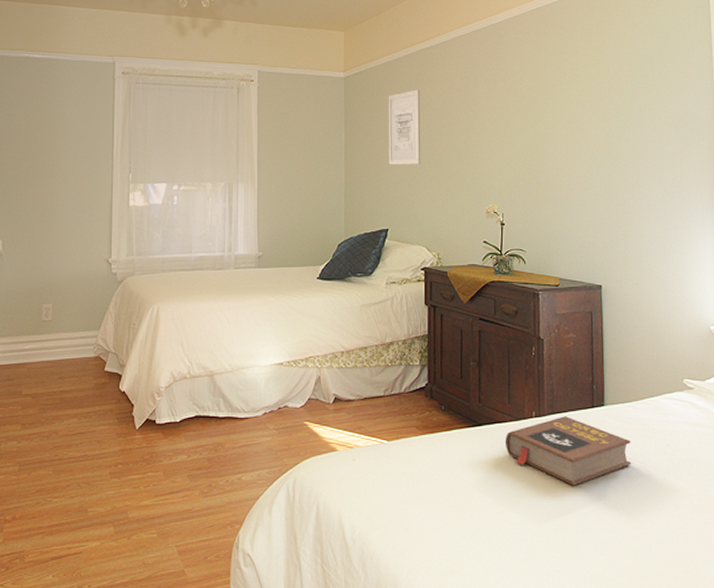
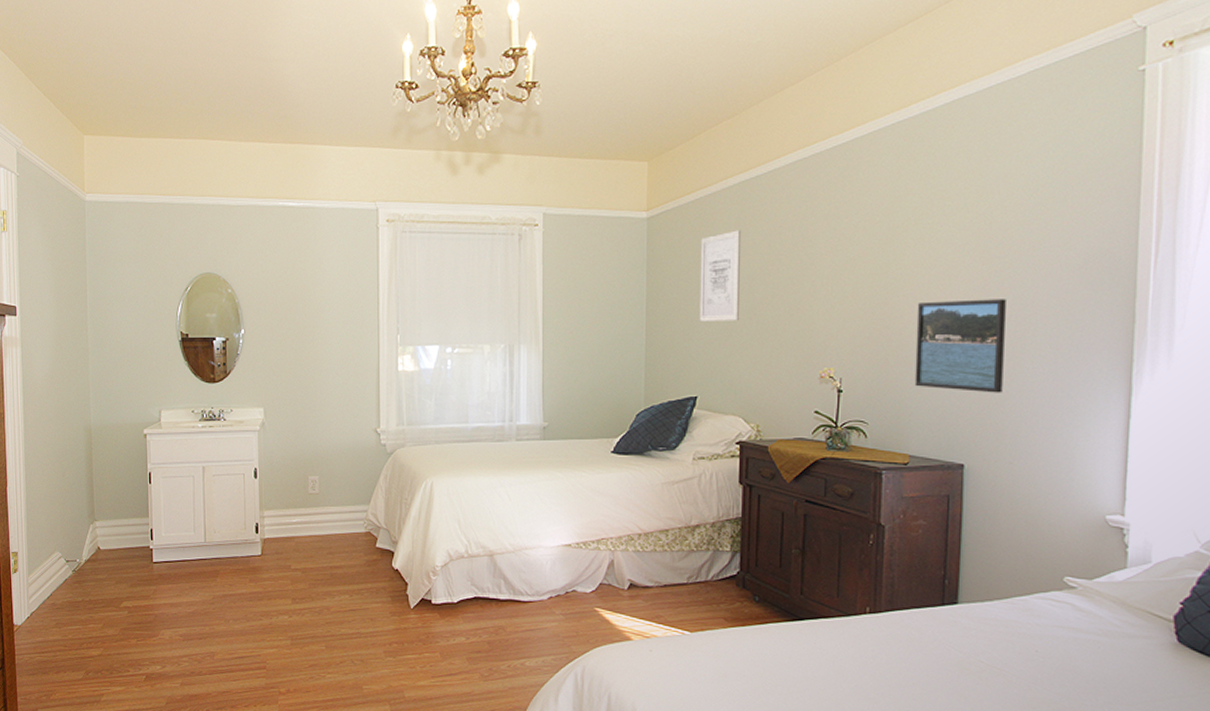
book: present [504,416,632,486] -> none [830,613,989,691]
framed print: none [558,150,627,226] -> present [914,299,1006,393]

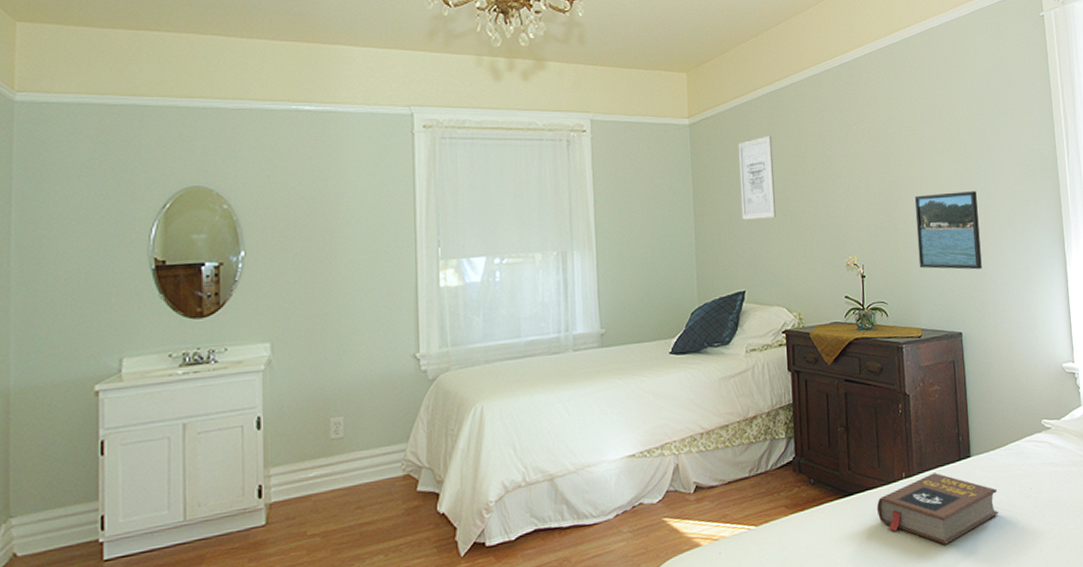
book: none [830,613,989,691] -> present [876,473,999,545]

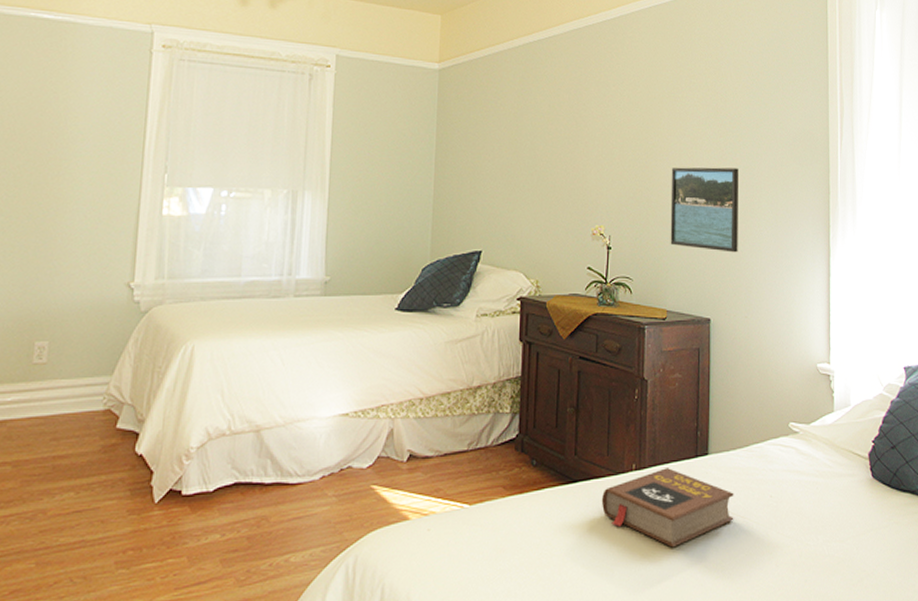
wall art: present [738,135,776,220] -> none [485,88,525,177]

